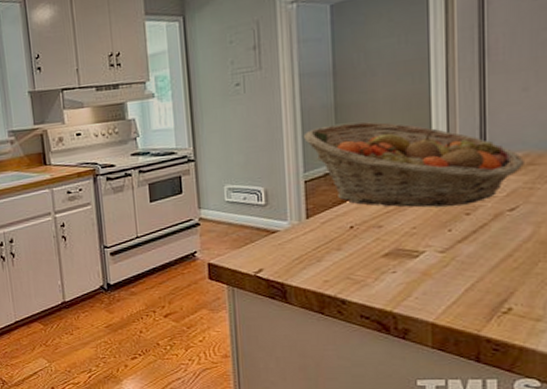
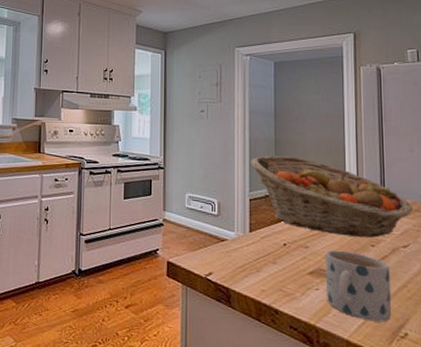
mug: none [403,224,492,300] -> present [325,250,392,323]

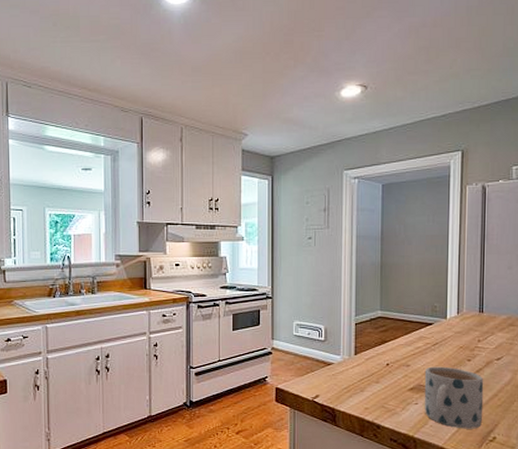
fruit basket: present [251,155,413,238] -> none [357,279,507,353]

